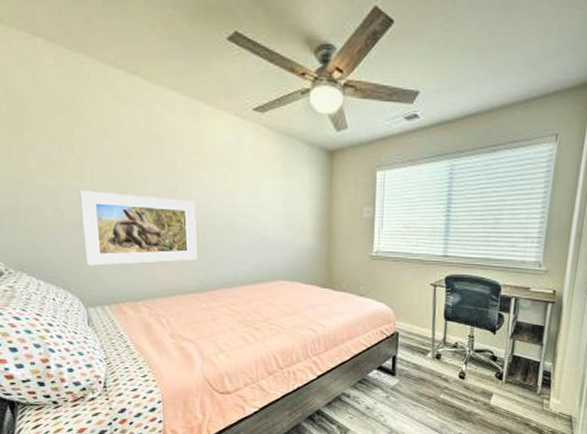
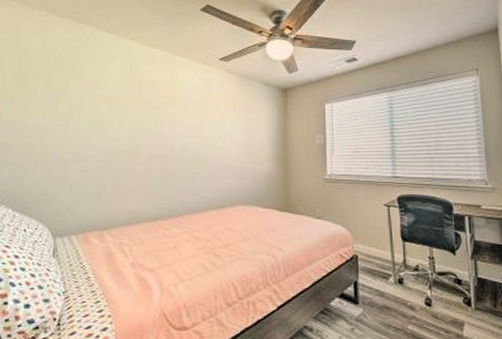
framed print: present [79,190,197,266] -> none [61,129,166,196]

